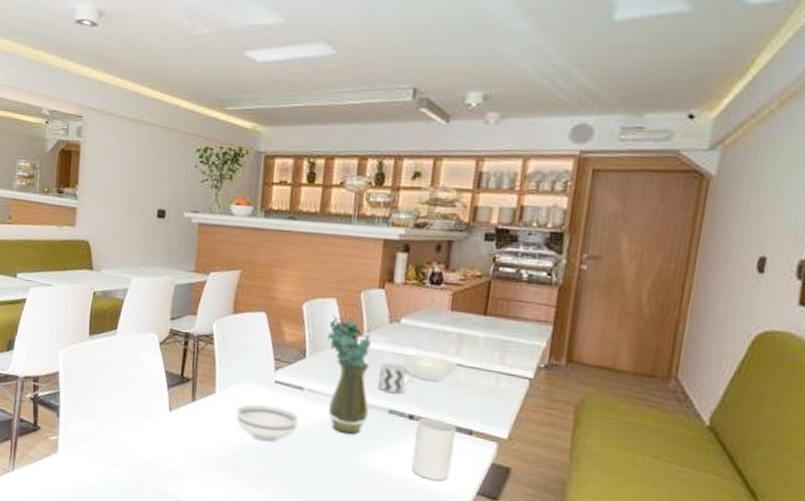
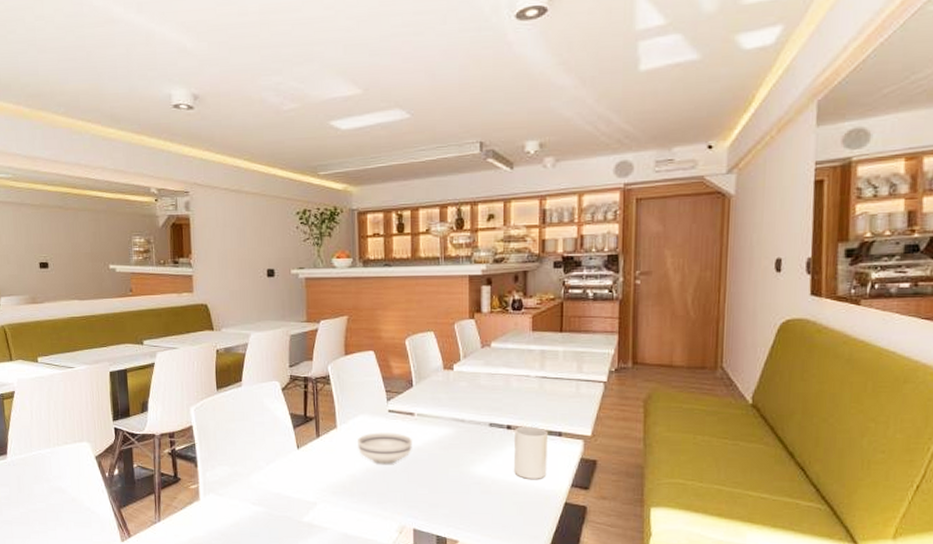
vase: present [327,313,372,436] -> none [430,345,473,450]
cup: present [378,362,415,394] -> none [477,383,508,409]
bowl: present [402,354,457,382] -> none [496,372,543,395]

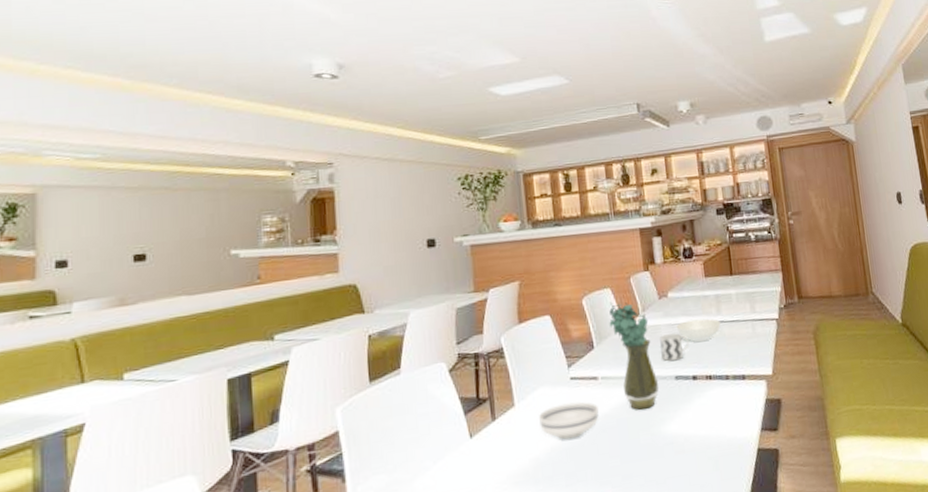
vase: none [430,345,473,450] -> present [609,302,659,411]
cup: none [477,383,508,409] -> present [659,333,690,362]
bowl: none [496,372,543,395] -> present [676,318,721,343]
cup: present [514,426,547,479] -> none [700,373,737,430]

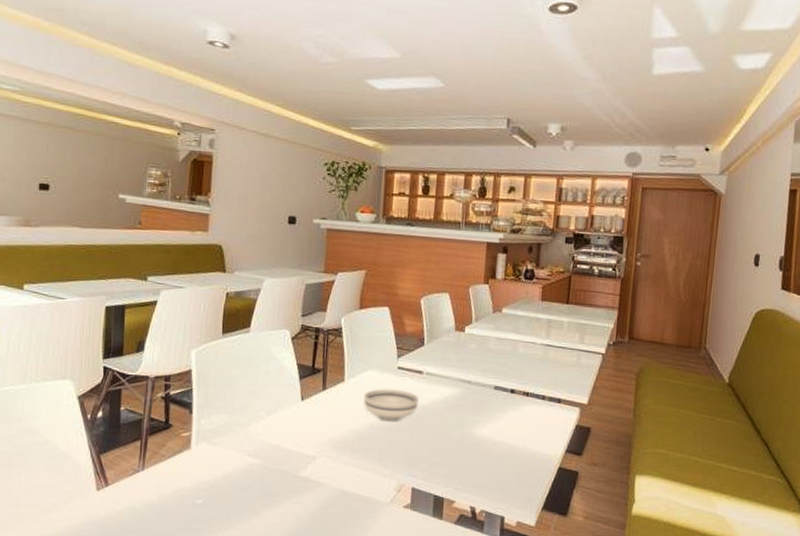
vase: present [609,302,659,411] -> none [442,306,479,411]
cup: present [659,333,690,362] -> none [485,346,514,373]
bowl: present [676,318,721,343] -> none [504,338,547,361]

